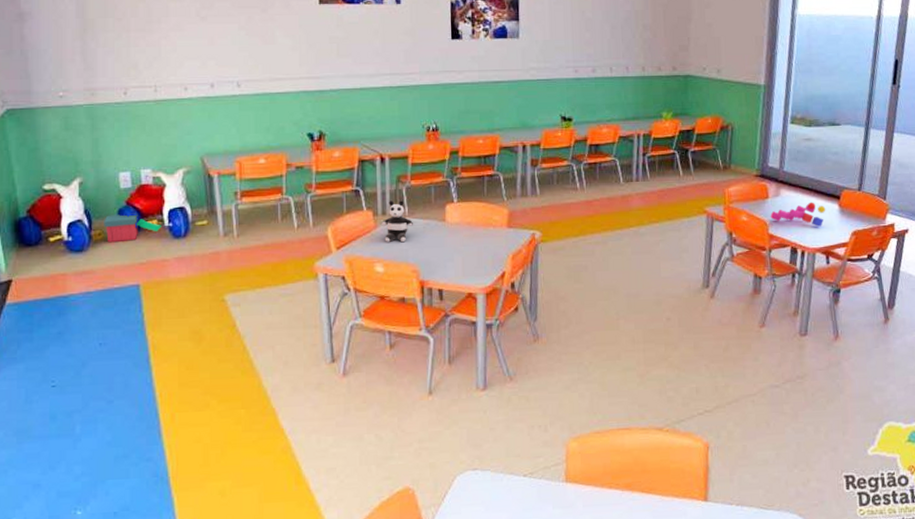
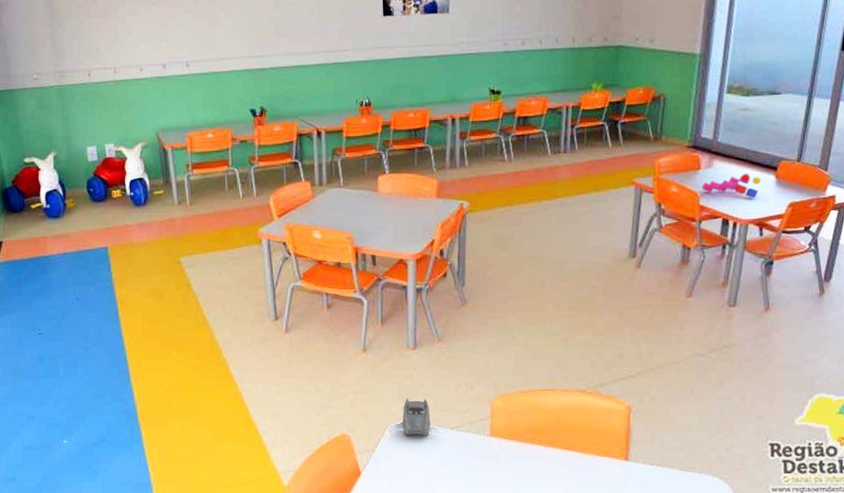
toy box: present [104,213,162,243] -> none [75,183,124,210]
stuffed animal: present [381,200,414,243] -> none [319,172,349,212]
toy car: none [471,444,502,485] -> present [402,398,431,435]

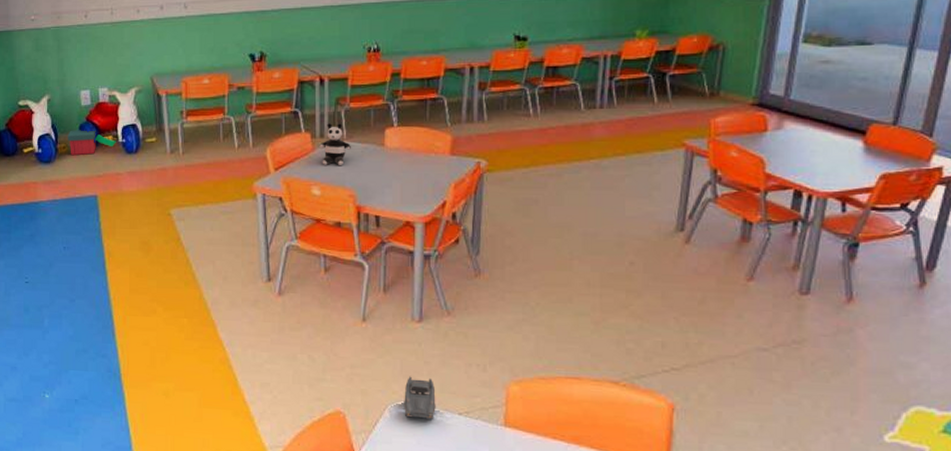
toy box: none [75,183,124,210] -> present [68,129,116,156]
stuffed animal: none [319,172,349,212] -> present [319,123,352,166]
toy blocks: present [701,173,762,198] -> none [768,137,845,167]

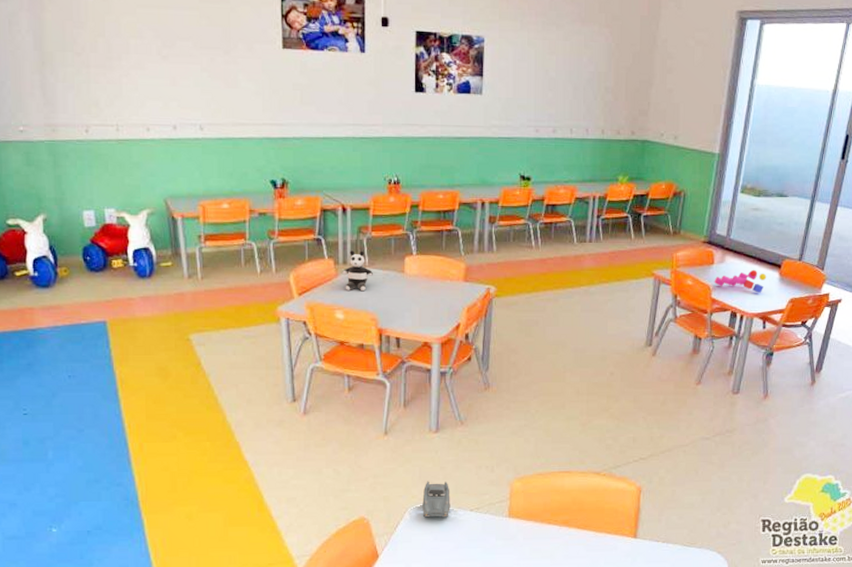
toy box: present [68,129,116,156] -> none [69,251,127,280]
toy blocks: none [768,137,845,167] -> present [714,269,767,293]

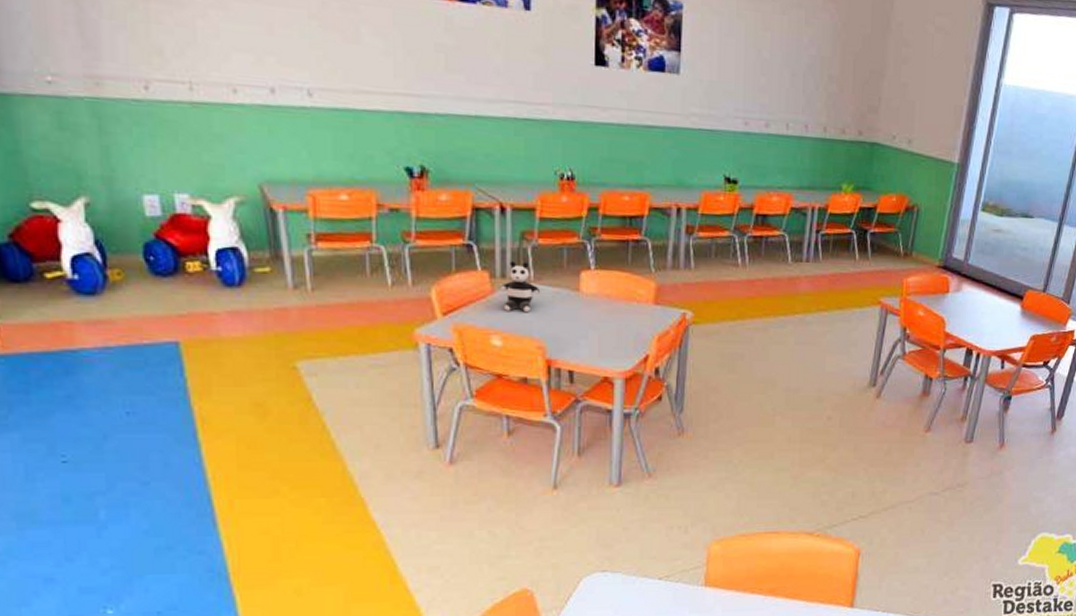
toy car: present [422,481,450,517] -> none [600,544,635,588]
toy blocks: present [714,269,767,293] -> none [948,300,1008,328]

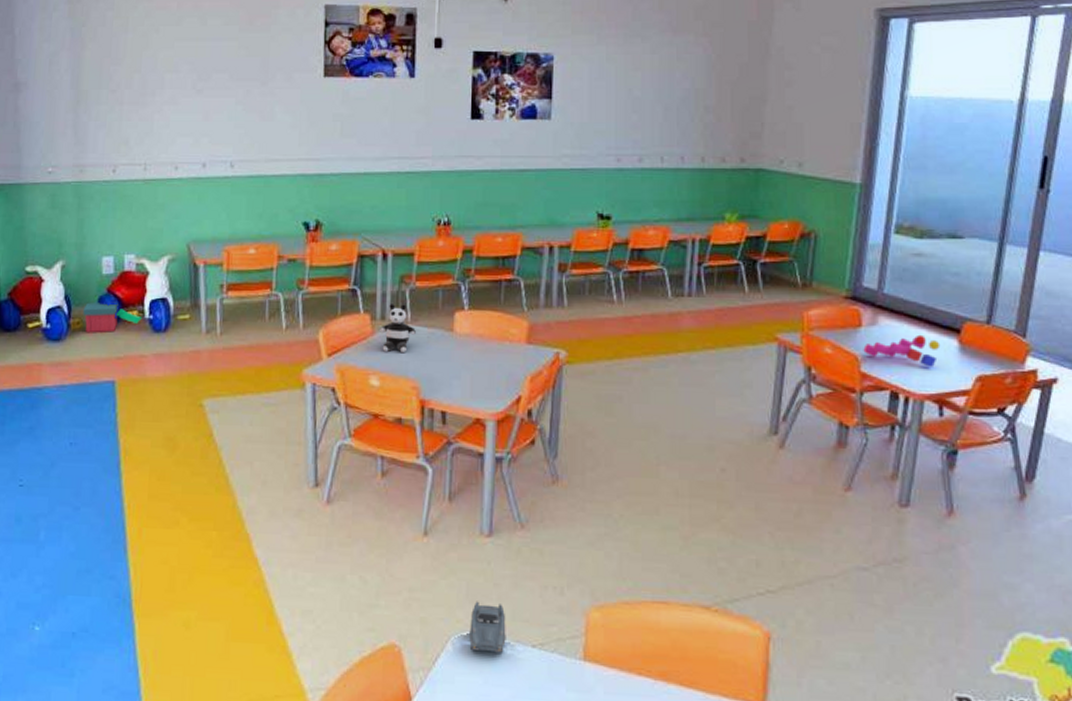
toy box: none [124,249,207,287] -> present [83,301,142,333]
toy car: none [600,544,635,588] -> present [469,601,506,653]
toy blocks: none [948,300,1008,328] -> present [863,334,941,367]

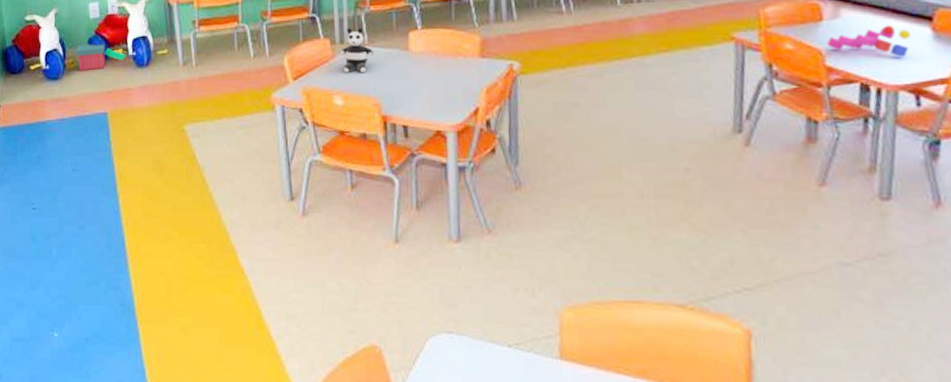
toy car: present [469,601,506,653] -> none [445,303,482,353]

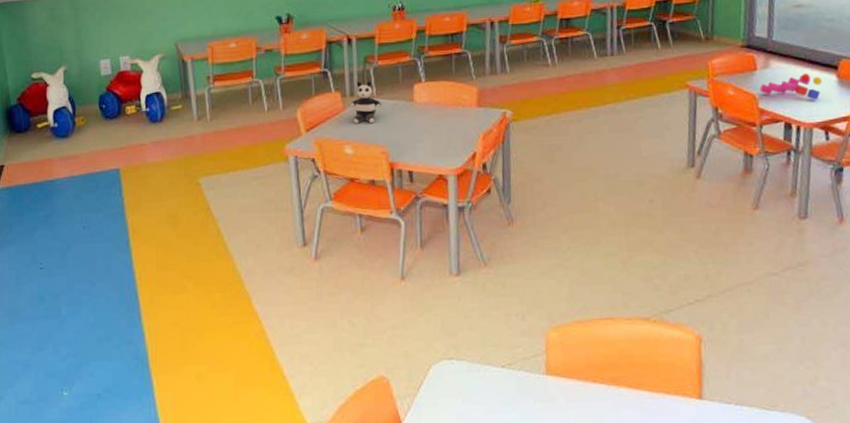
toy box: present [76,42,126,71] -> none [86,99,139,129]

